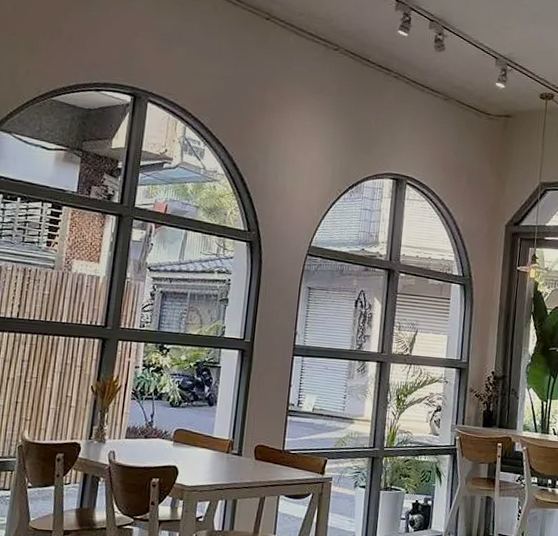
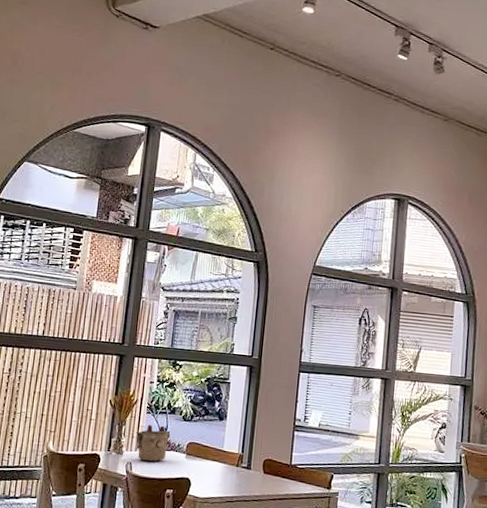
teapot: none [119,411,157,450] -> present [135,424,171,461]

